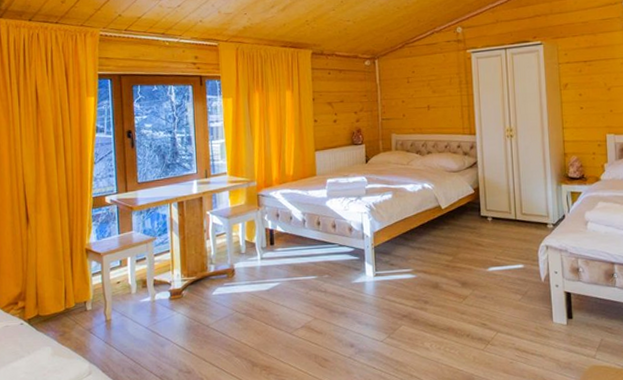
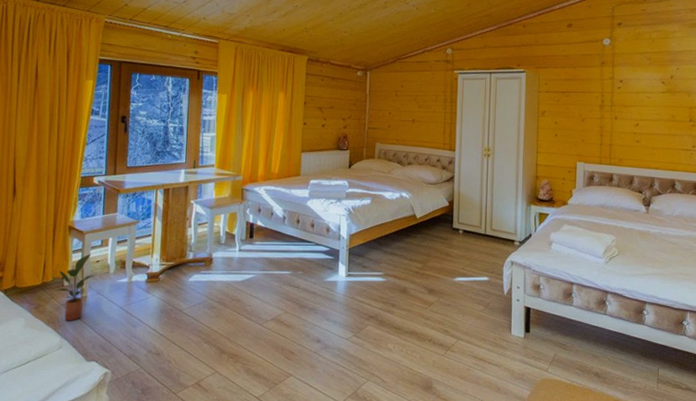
potted plant: none [77,275,119,346] -> present [54,253,97,321]

